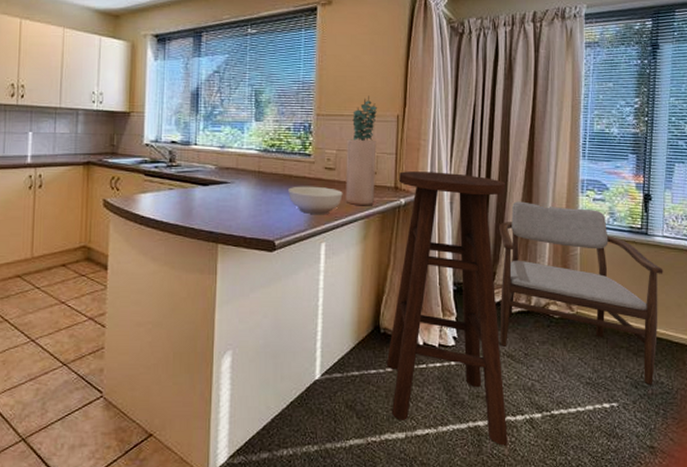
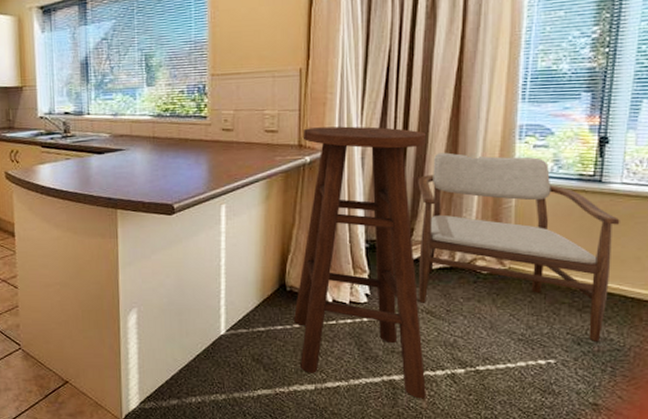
bowl: present [288,186,343,215] -> none [185,148,242,177]
vase: present [345,95,377,206] -> none [244,50,278,166]

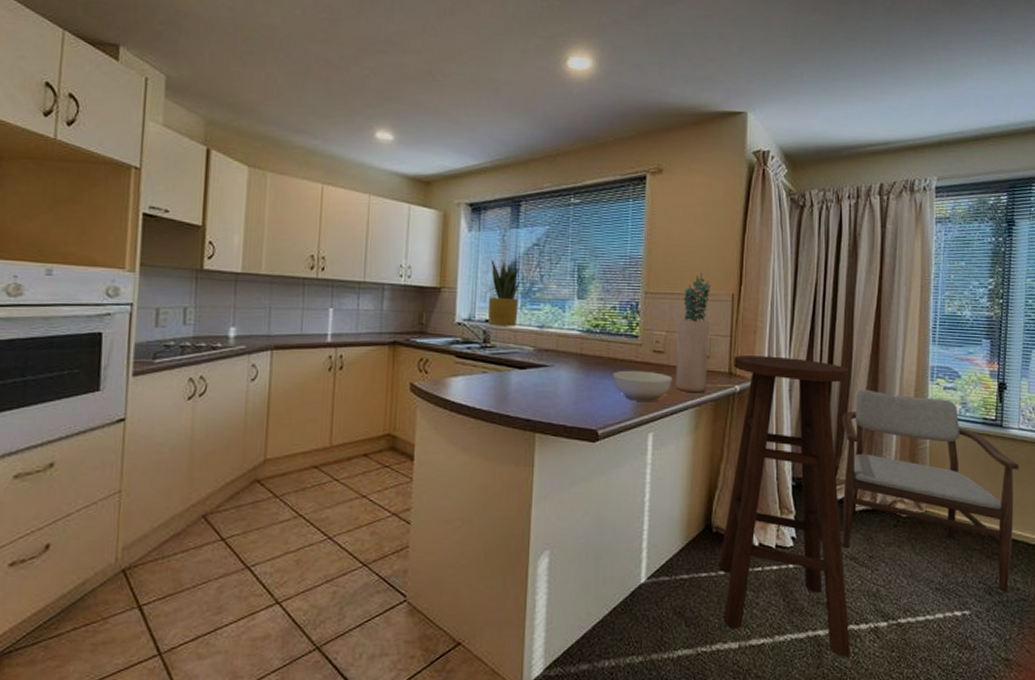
planter: none [64,54,94,118] -> present [487,259,522,327]
bowl: none [185,148,242,177] -> present [613,370,673,402]
vase: none [244,50,278,166] -> present [675,272,710,393]

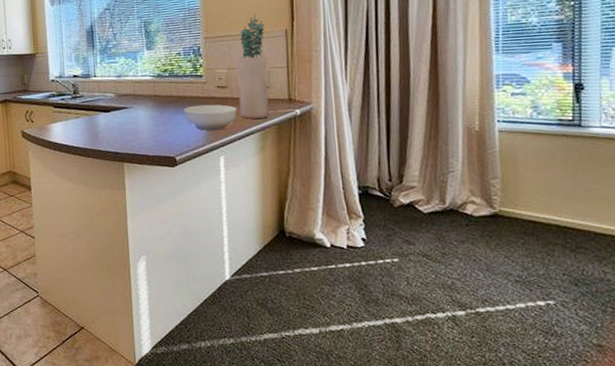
planter: present [487,259,522,327] -> none [72,23,99,80]
bar stool: present [719,355,850,657] -> none [292,80,429,342]
armchair: present [842,389,1020,591] -> none [403,102,604,282]

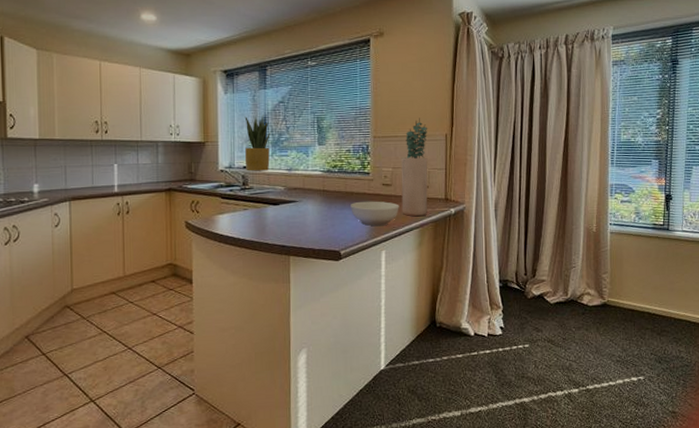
planter: none [72,23,99,80] -> present [244,115,271,171]

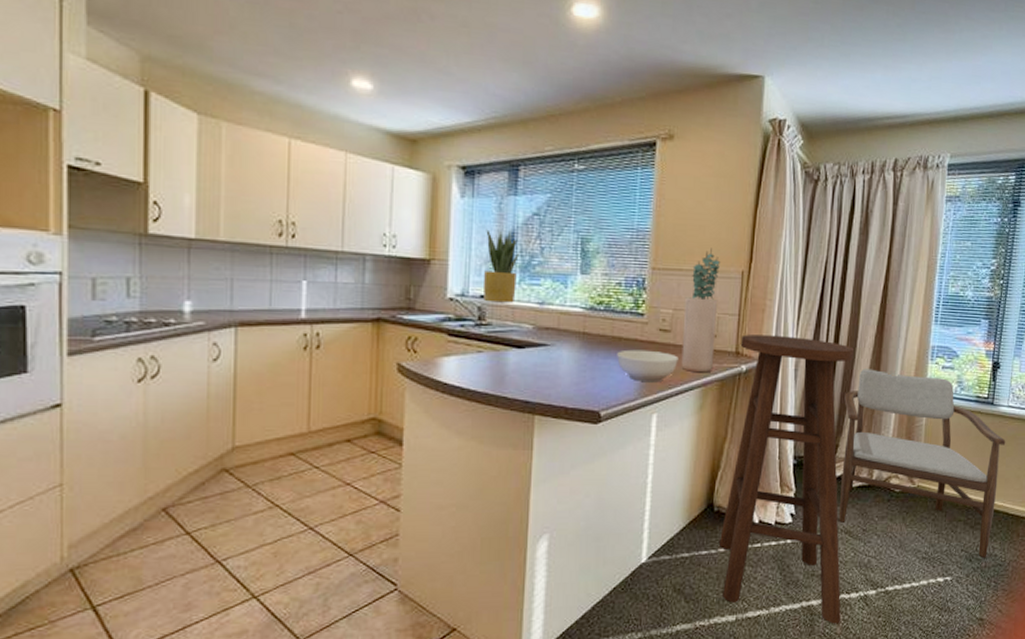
bar stool: none [443,183,550,418] -> present [720,334,854,624]
armchair: none [538,206,683,360] -> present [839,369,1006,558]

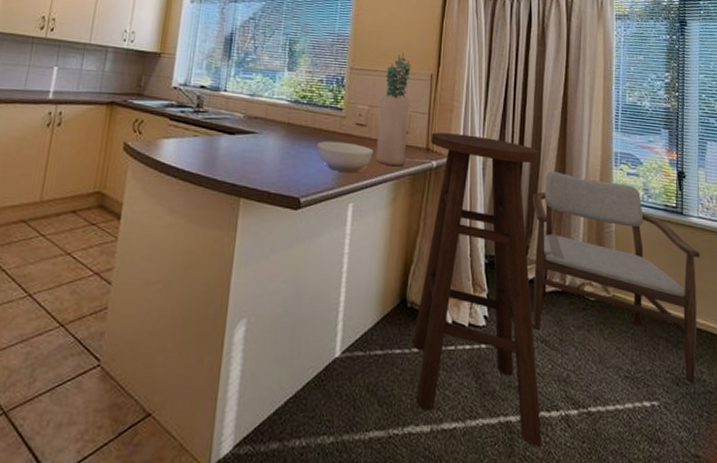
planter: present [482,229,521,303] -> none [202,29,237,94]

